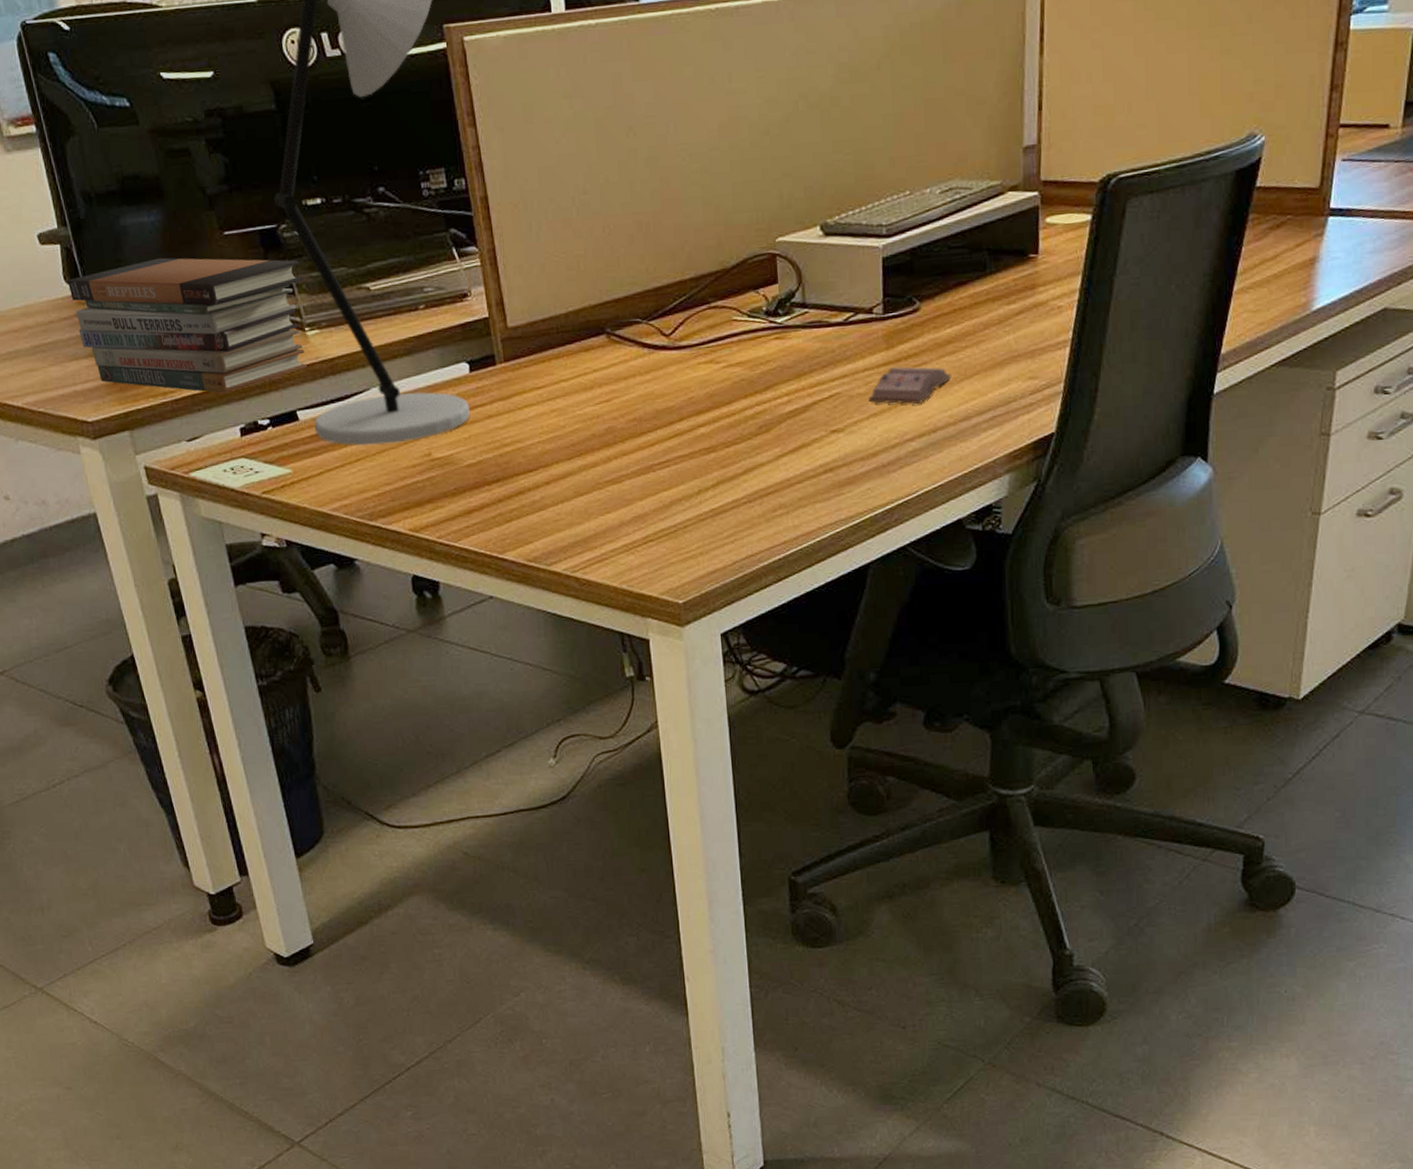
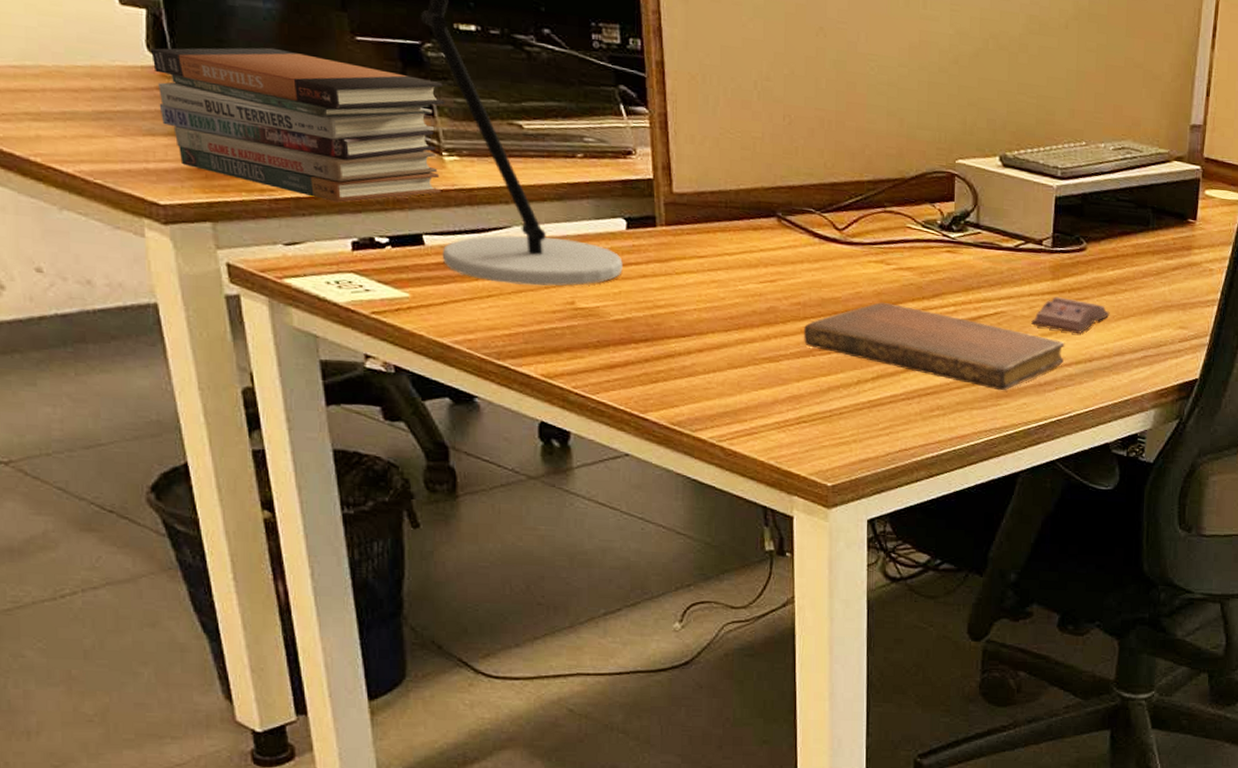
notebook: none [642,403,906,479] -> present [804,301,1065,391]

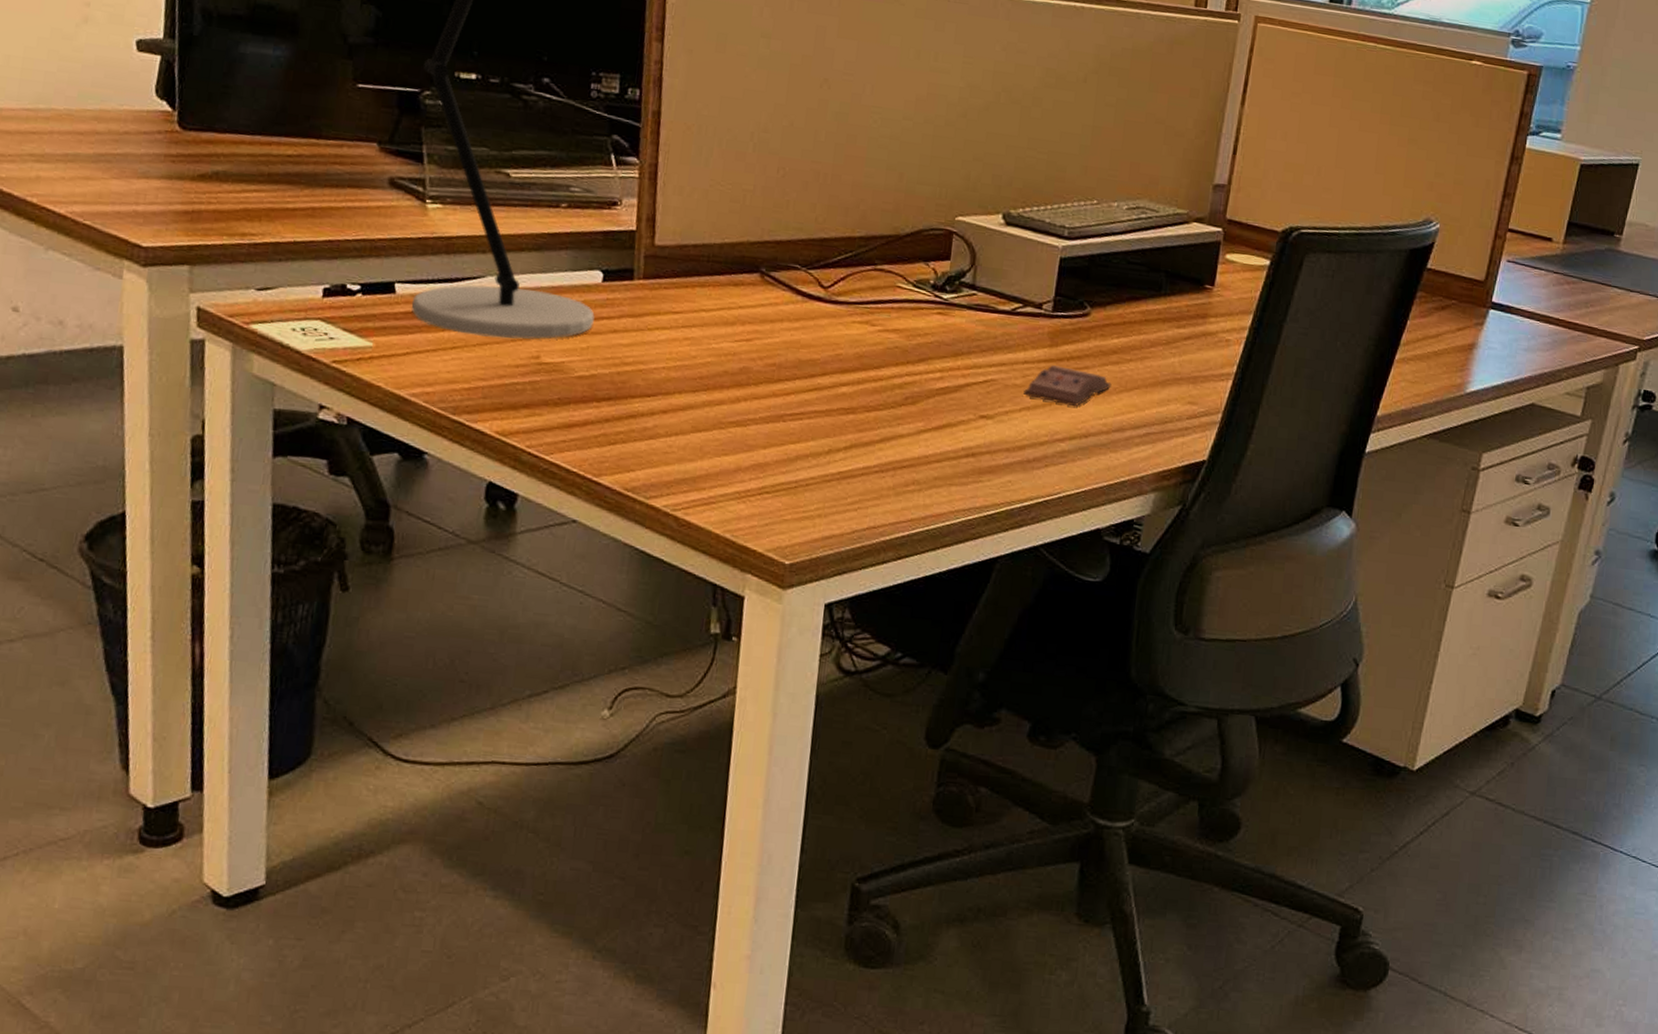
book stack: present [151,47,445,203] -> none [157,93,437,249]
notebook: present [804,301,1065,391] -> none [775,365,1060,467]

